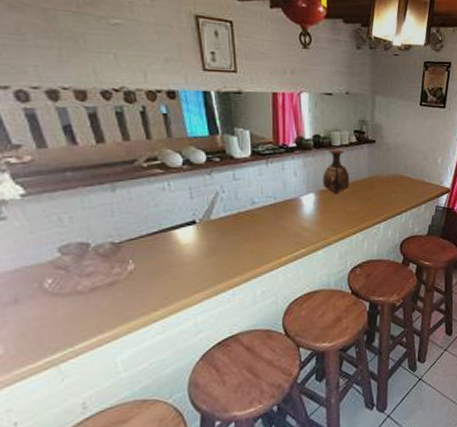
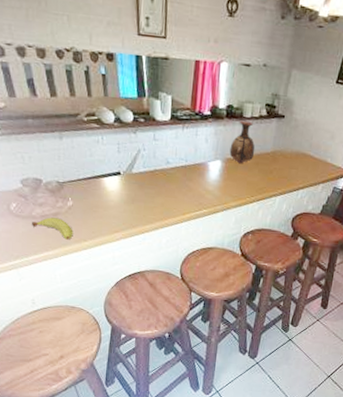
fruit: none [77,288,138,314] -> present [32,217,73,240]

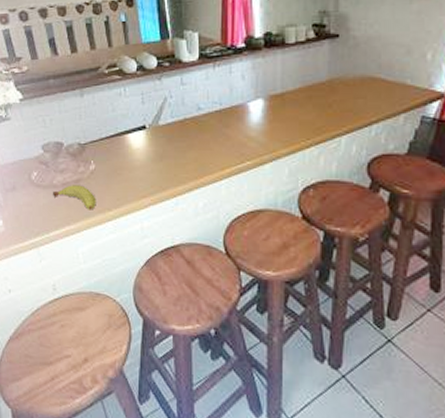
vase: present [229,120,255,164] -> none [273,48,305,100]

